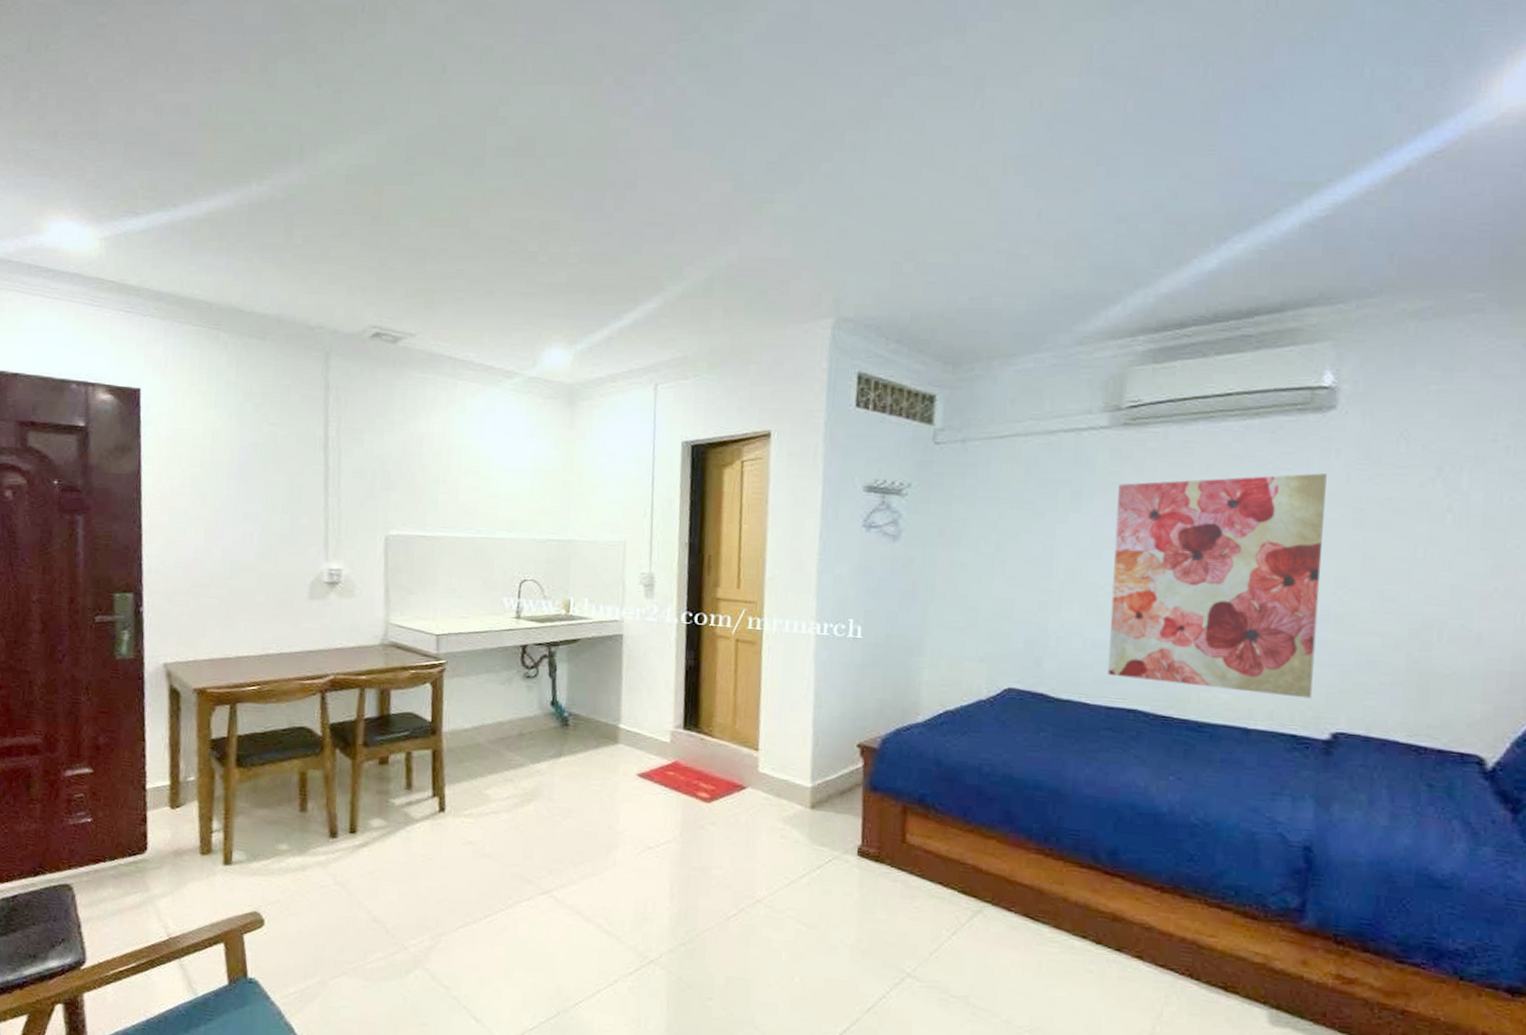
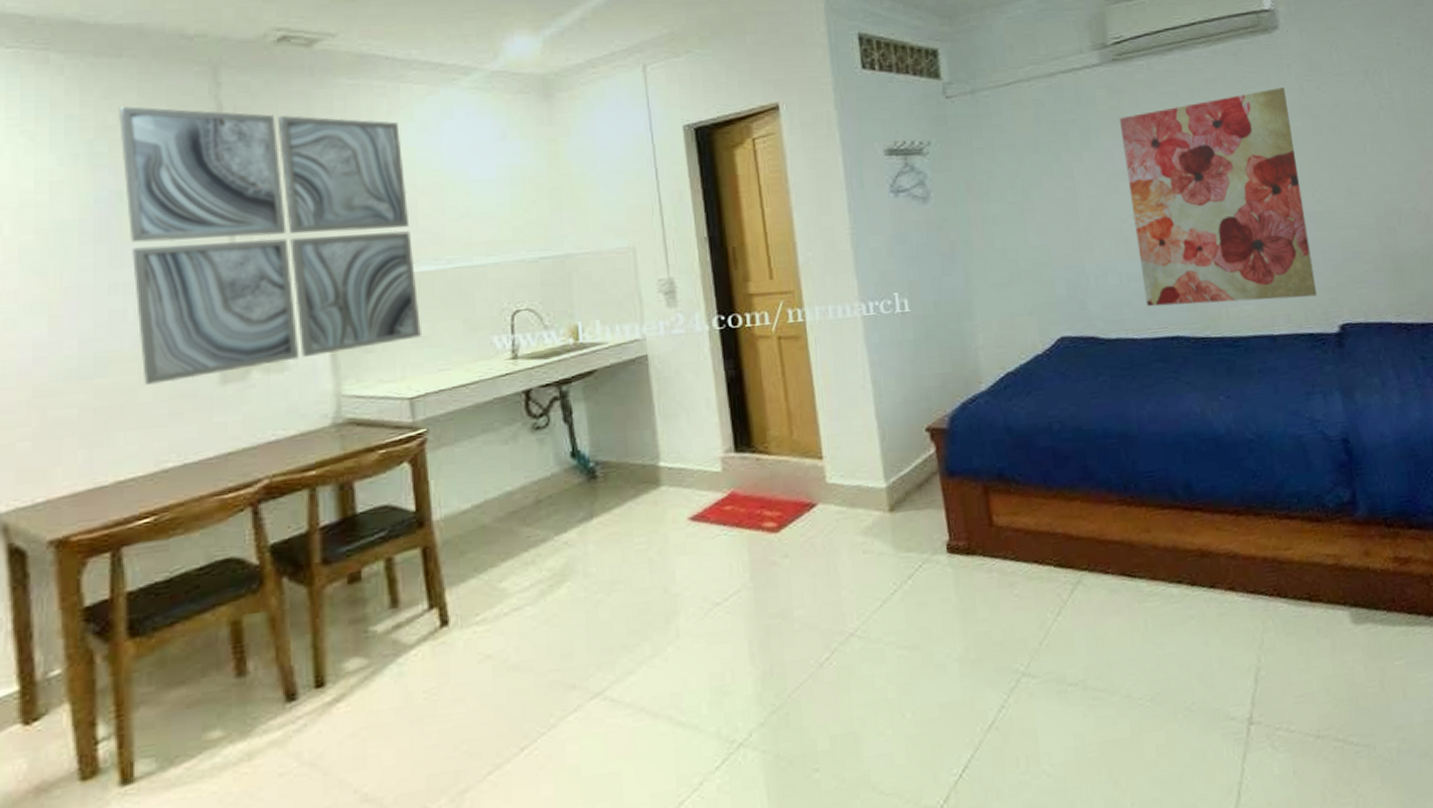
wall art: none [260,379,453,592] -> present [119,106,421,385]

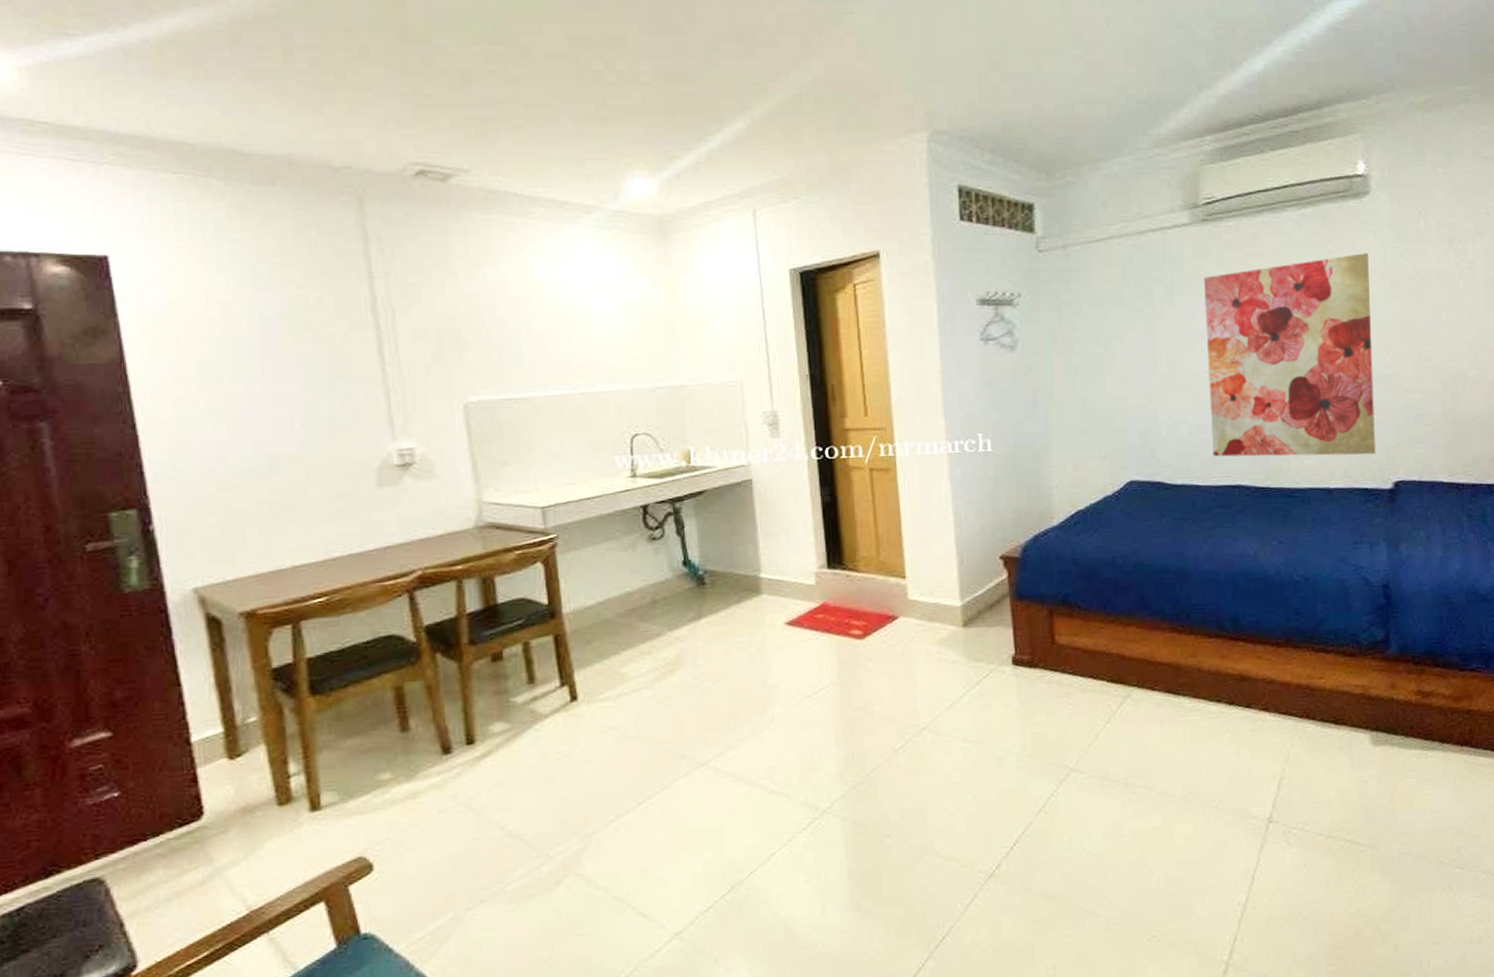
wall art: present [119,106,421,385] -> none [276,233,551,485]

